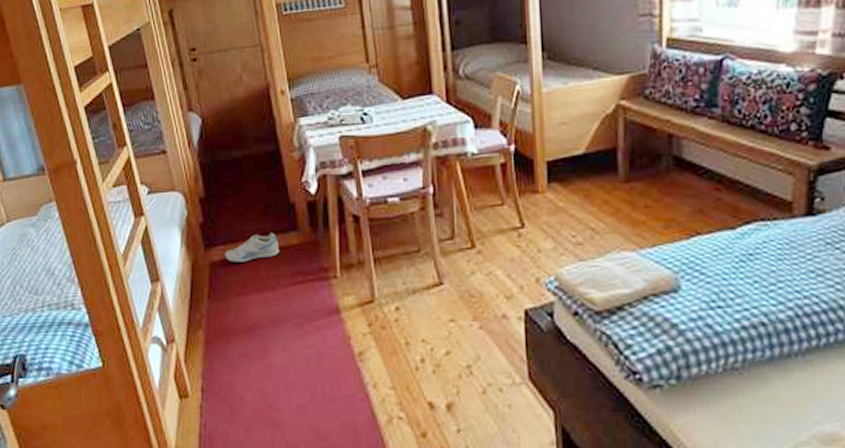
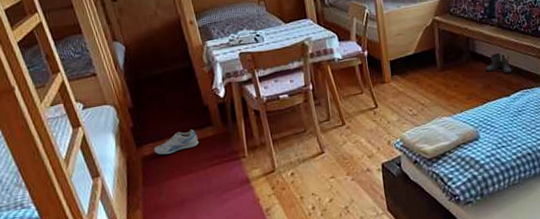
boots: none [698,161,742,195] -> present [486,53,512,74]

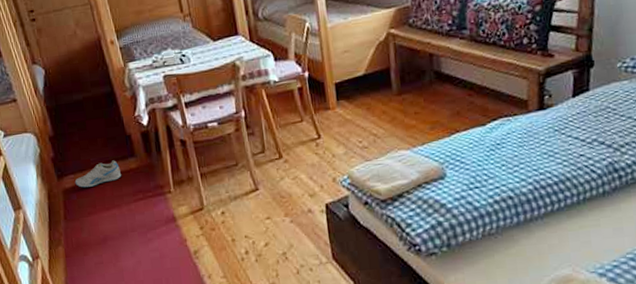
boots: present [486,53,512,74] -> none [454,72,489,99]

